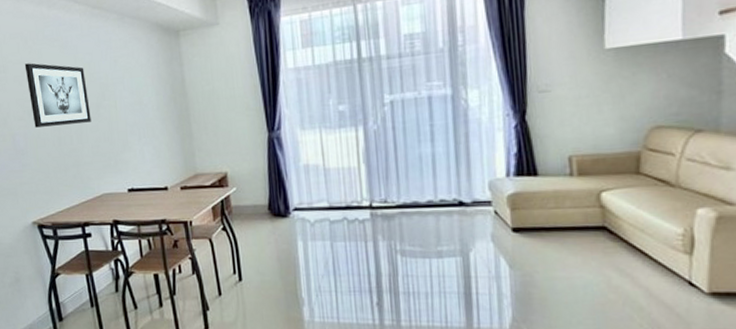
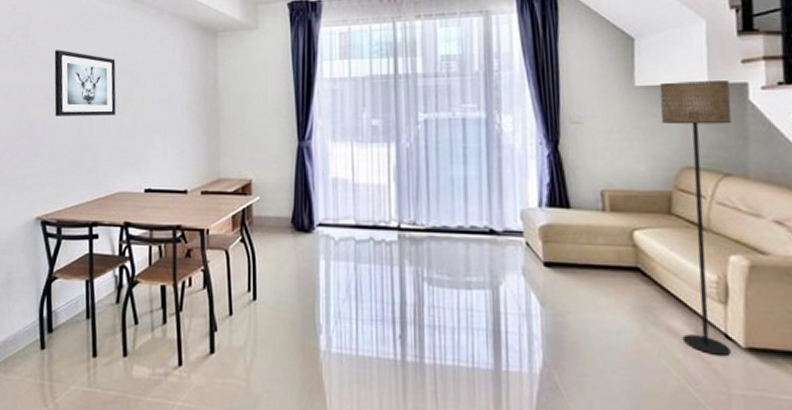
floor lamp: none [630,34,706,302] -> present [659,81,732,357]

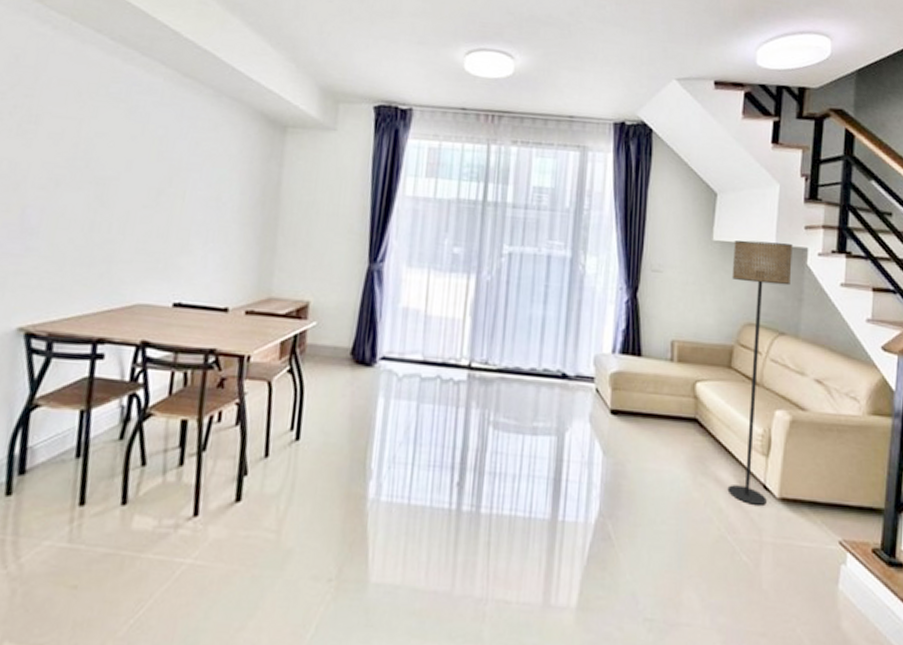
wall art: present [54,50,116,116] -> none [60,120,153,210]

